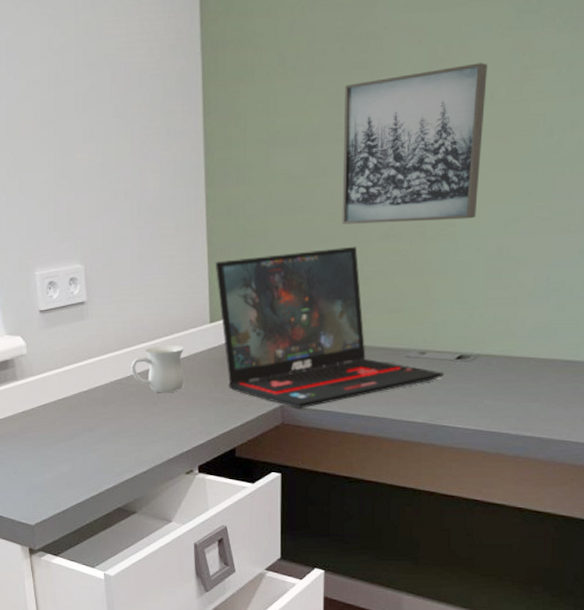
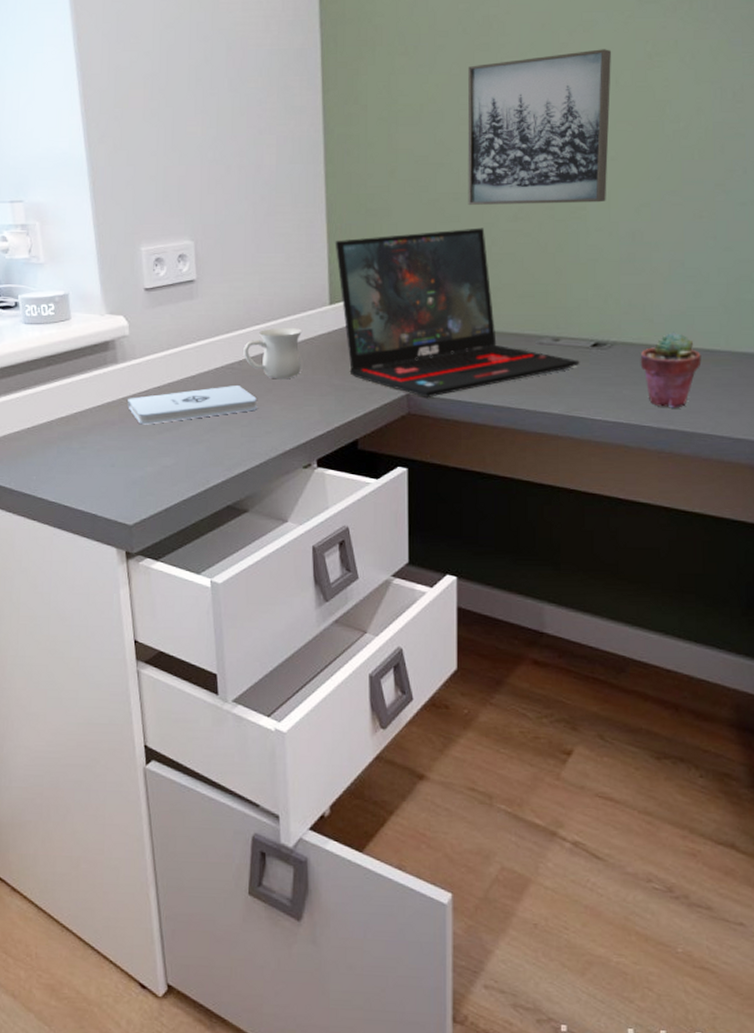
notepad: none [27,398,144,436] -> present [128,384,258,425]
potted succulent: none [502,344,561,416] -> present [640,331,702,408]

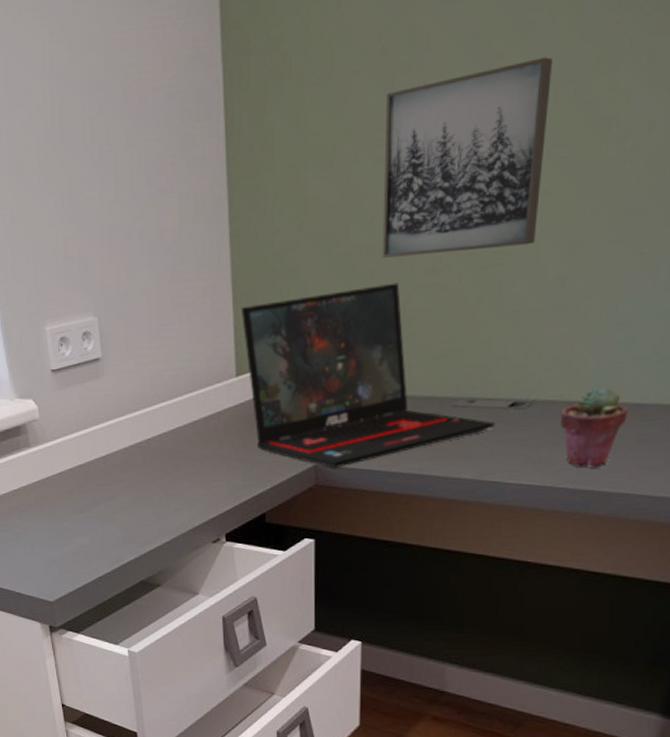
notepad: present [128,384,258,425] -> none [42,463,167,507]
mug: present [243,327,302,380] -> none [151,402,208,456]

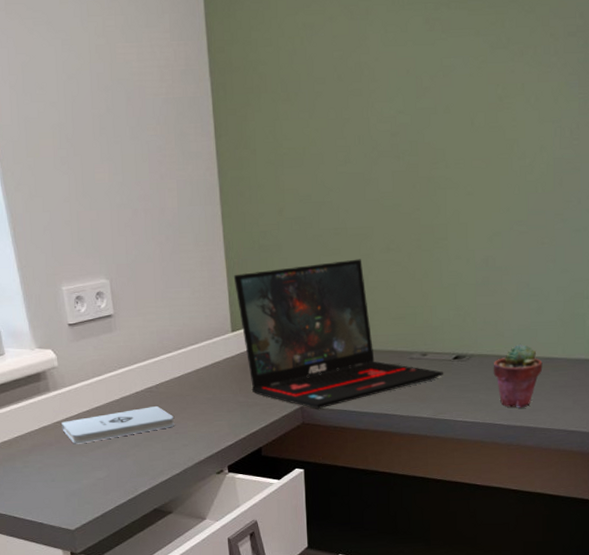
notepad: none [42,463,167,507] -> present [61,405,175,444]
wall art: present [382,57,554,258] -> none [344,92,468,239]

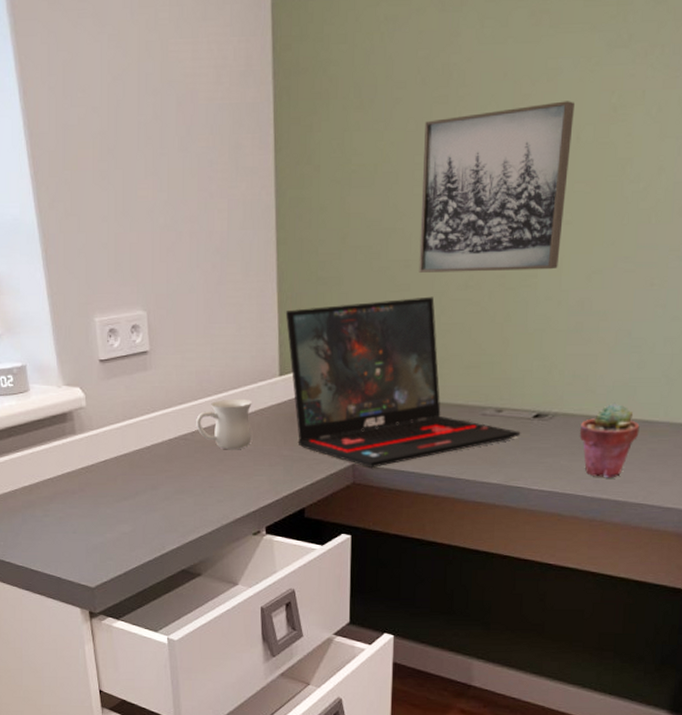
notepad: present [61,405,175,444] -> none [87,455,210,494]
mug: none [159,353,210,400] -> present [196,398,252,450]
wall art: none [344,92,468,239] -> present [419,101,576,273]

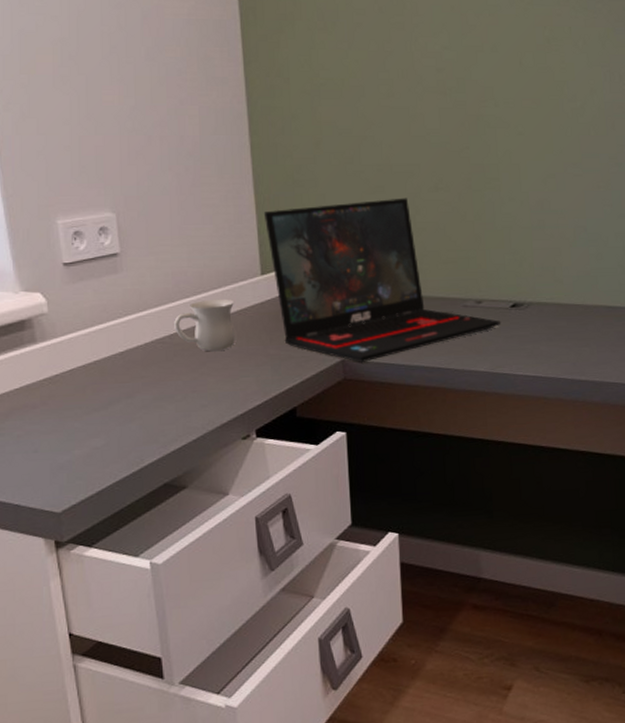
wall art: present [419,101,576,273] -> none [385,32,517,176]
potted succulent: present [579,402,640,478] -> none [553,291,606,361]

